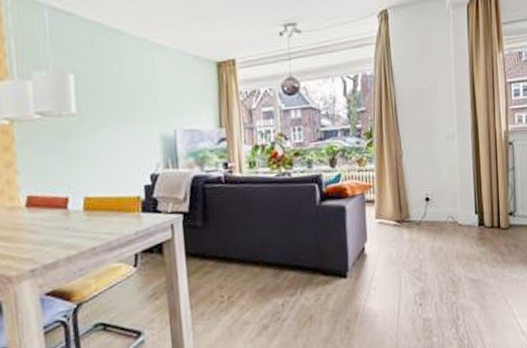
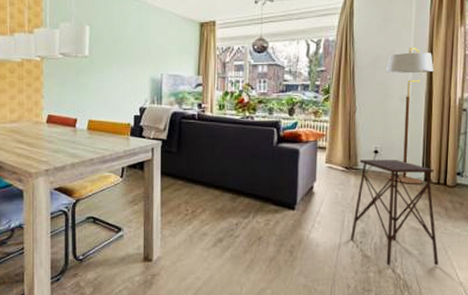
side table: none [409,206,500,326] -> present [350,159,438,266]
floor lamp: none [430,78,478,232] -> present [387,48,434,184]

